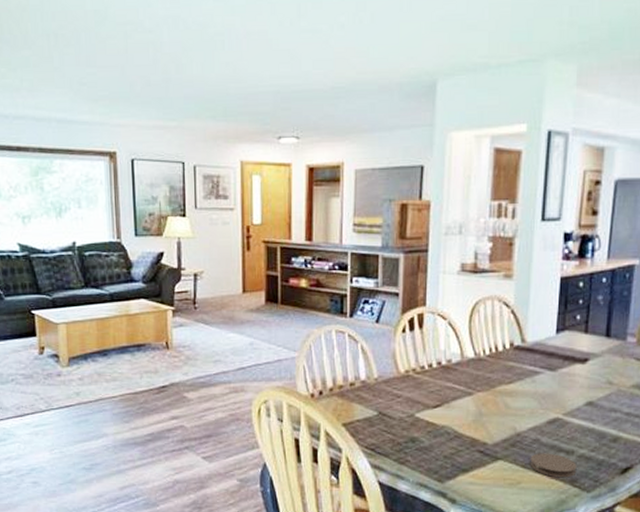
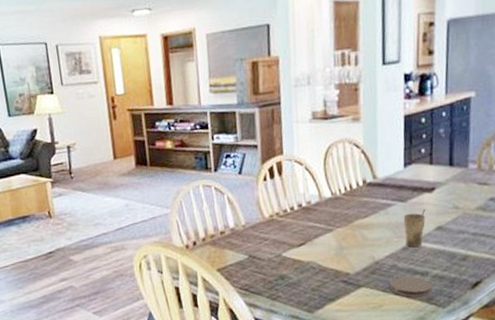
cup: none [551,380,577,422] -> present [403,208,426,248]

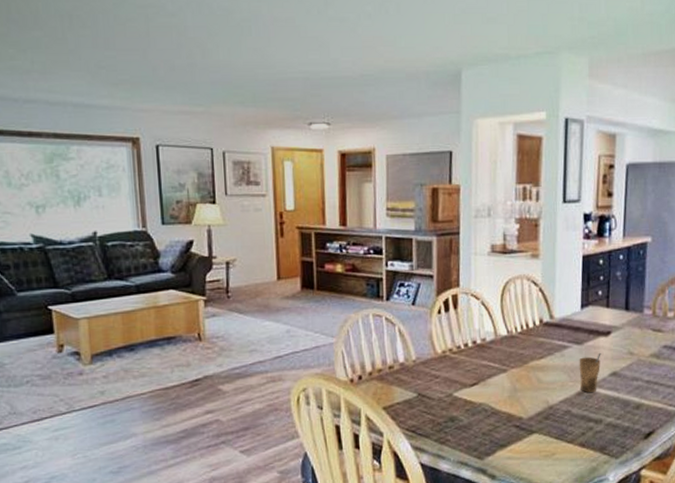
coaster: present [389,276,432,298] -> none [562,423,605,447]

